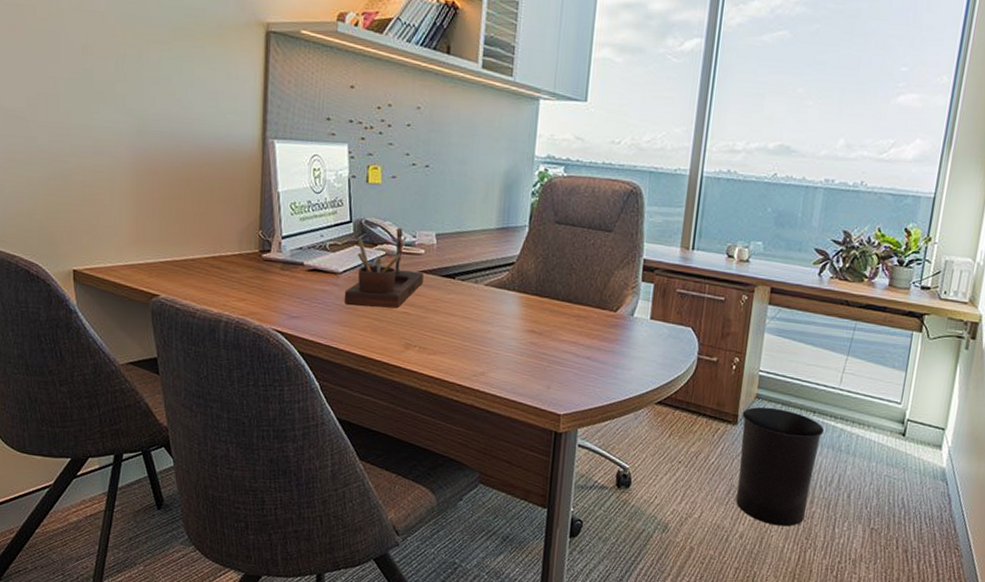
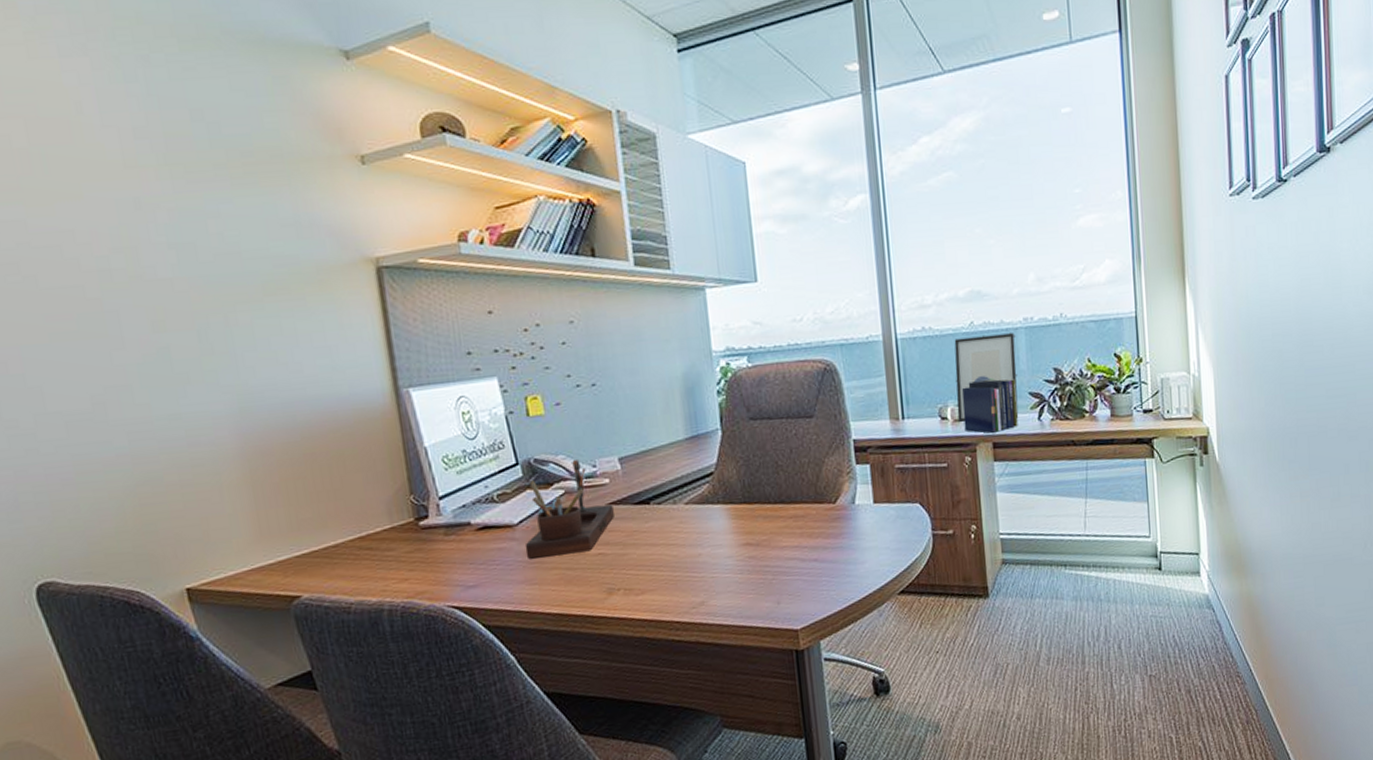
waste bin: present [736,406,825,527] -> none [991,569,1080,697]
picture frame: none [743,186,814,270] -> present [954,332,1019,423]
books: none [747,228,806,279] -> present [961,378,1018,433]

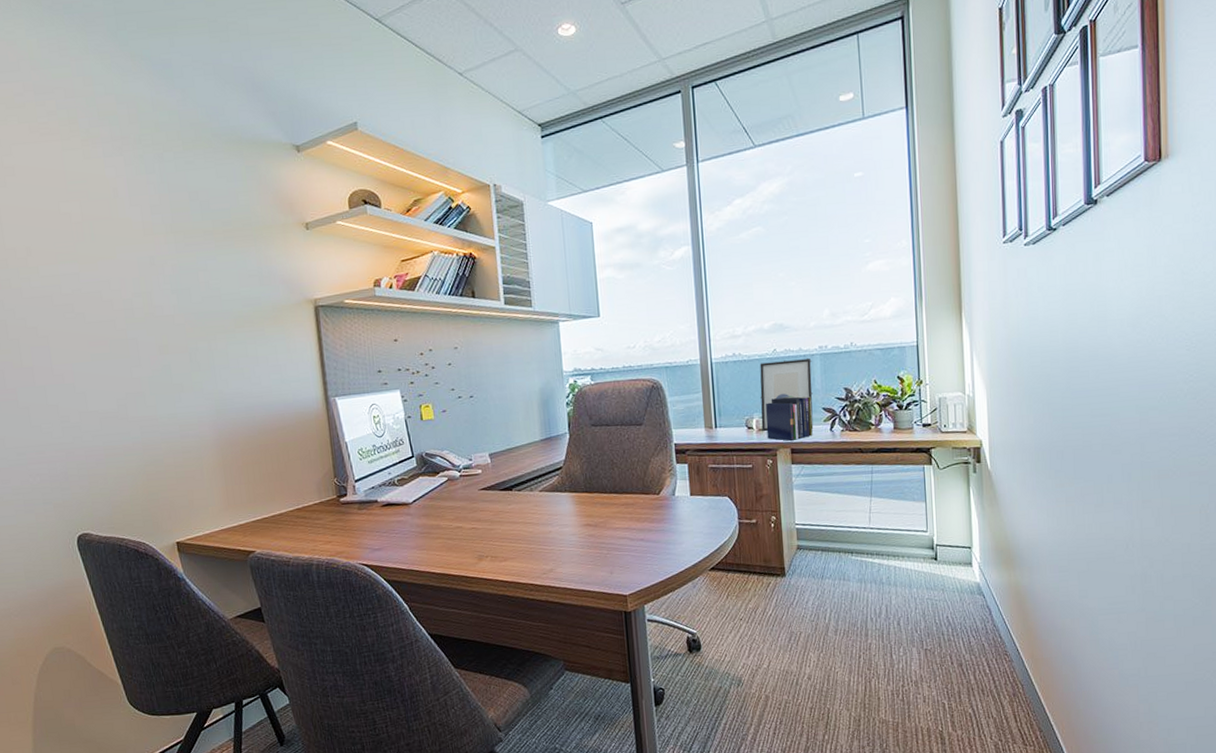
desk organizer: present [525,460,614,559] -> none [417,455,485,530]

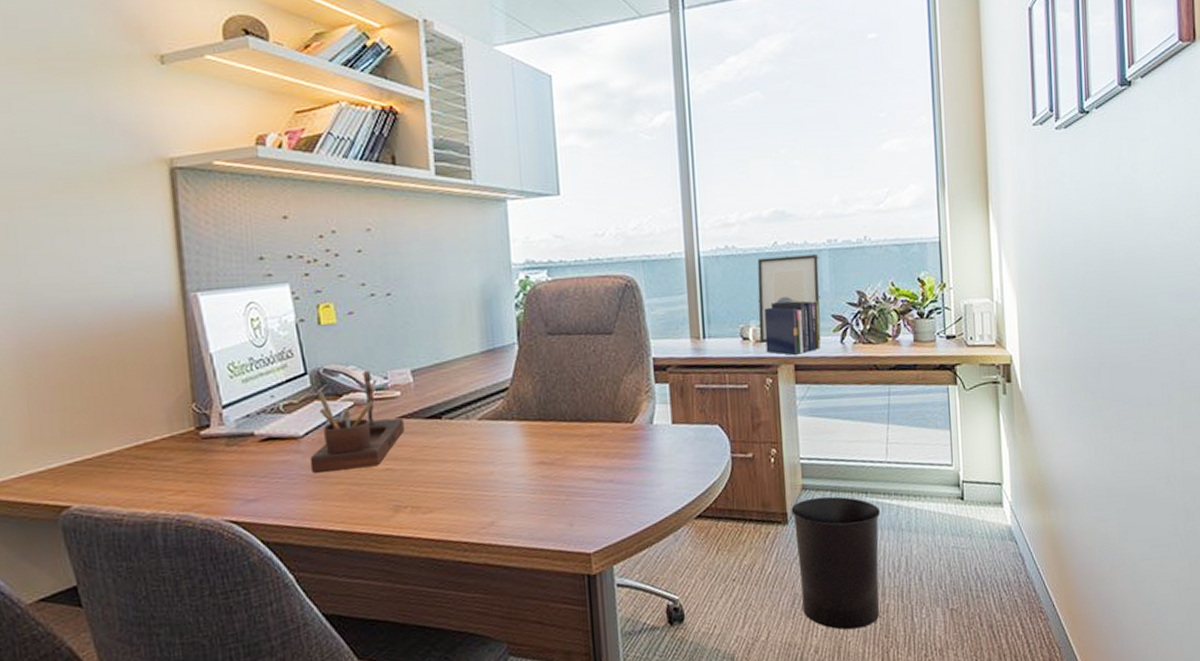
desk organizer: none [417,455,485,530] -> present [309,371,404,473]
waste bin: none [788,555,865,662] -> present [791,496,881,630]

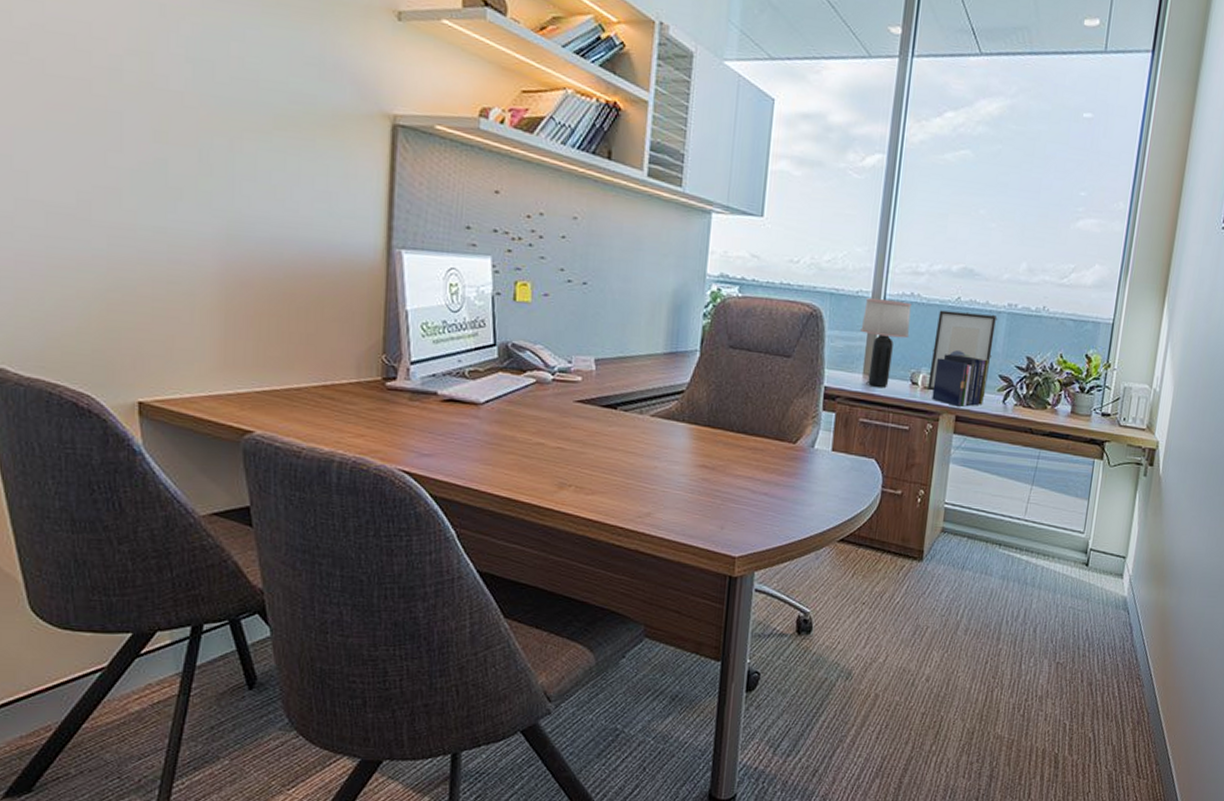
desk organizer: present [309,371,404,473] -> none [486,352,581,444]
table lamp: none [679,256,732,350] -> present [860,298,912,388]
waste bin: present [791,496,881,630] -> none [922,541,1010,666]

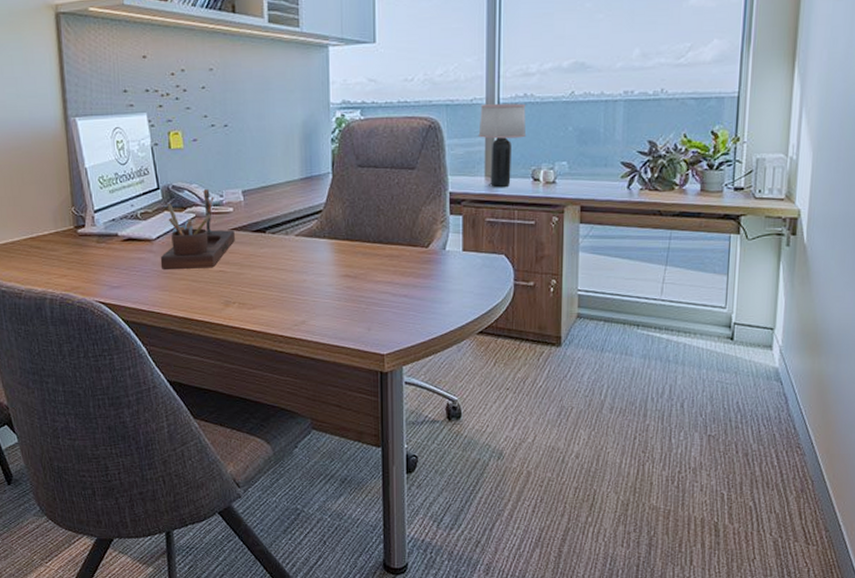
desk organizer: none [486,352,581,444] -> present [160,189,235,269]
picture frame: present [927,310,998,397] -> none [549,103,614,185]
books: present [932,354,990,407] -> none [555,146,610,197]

